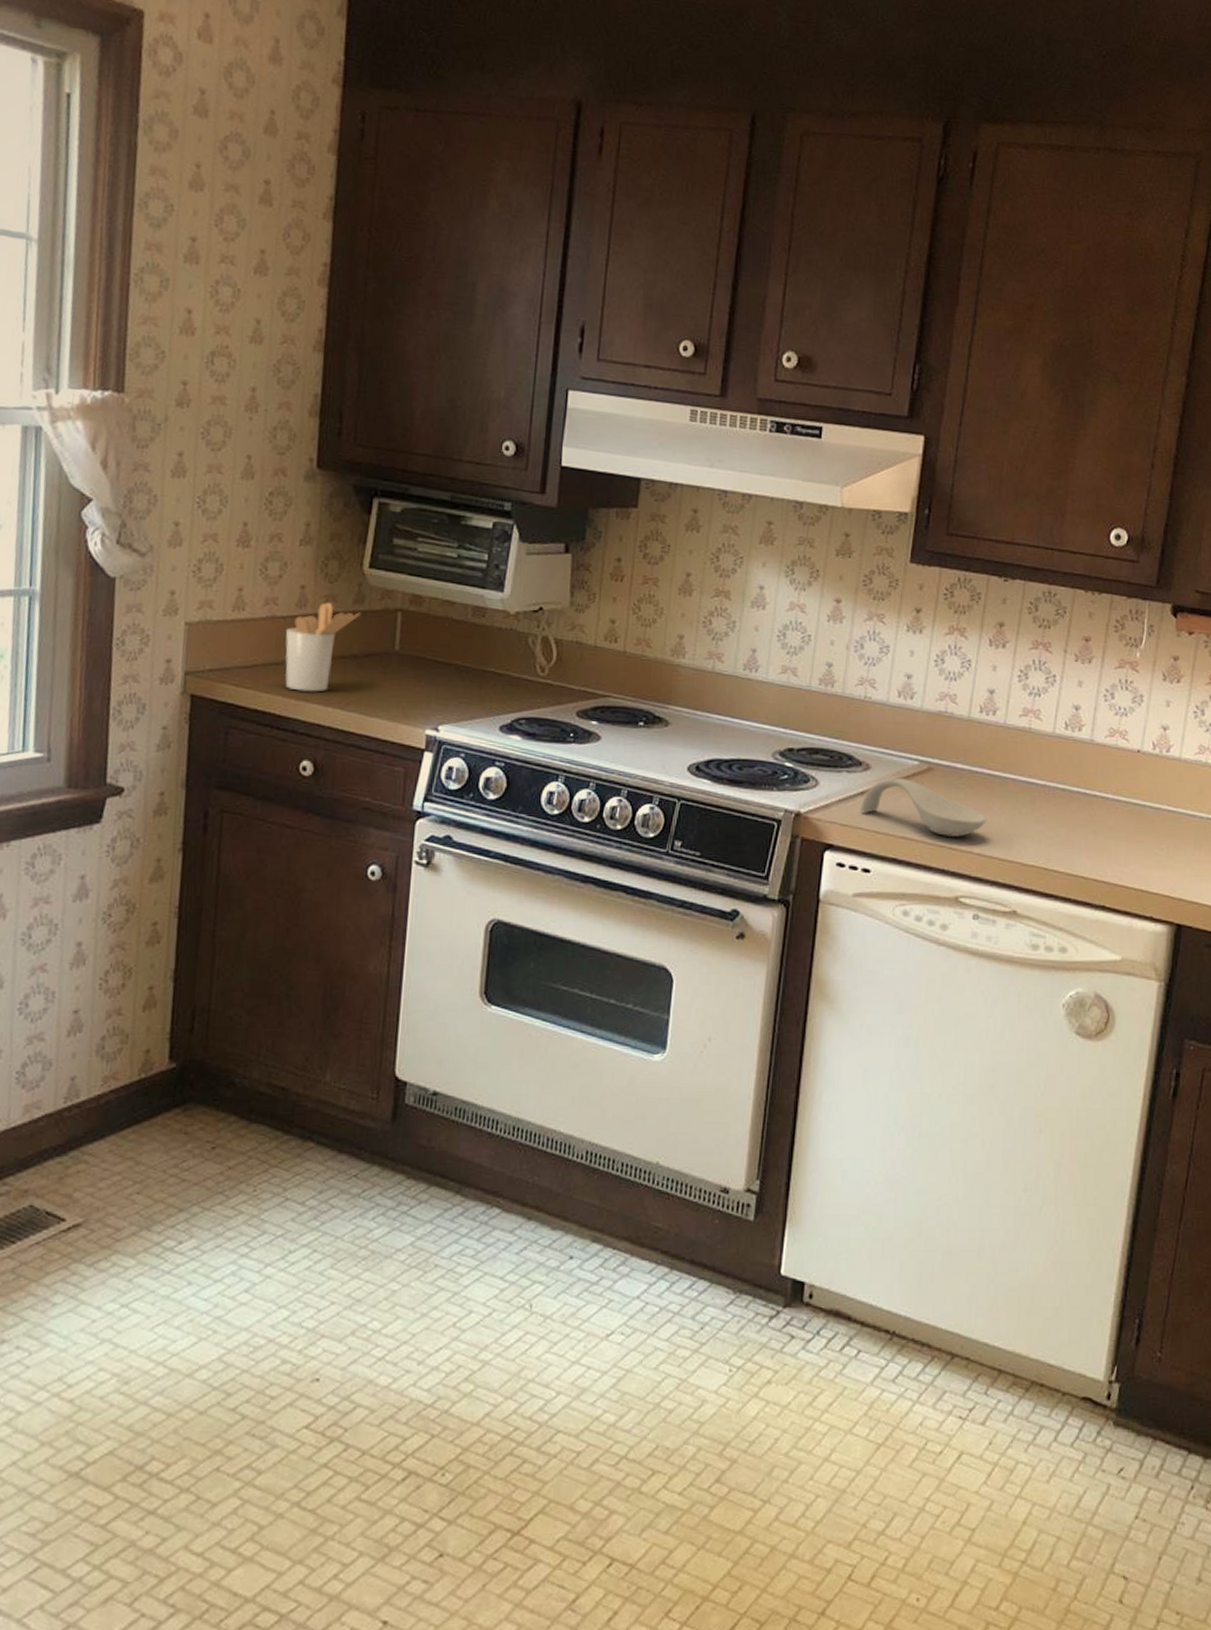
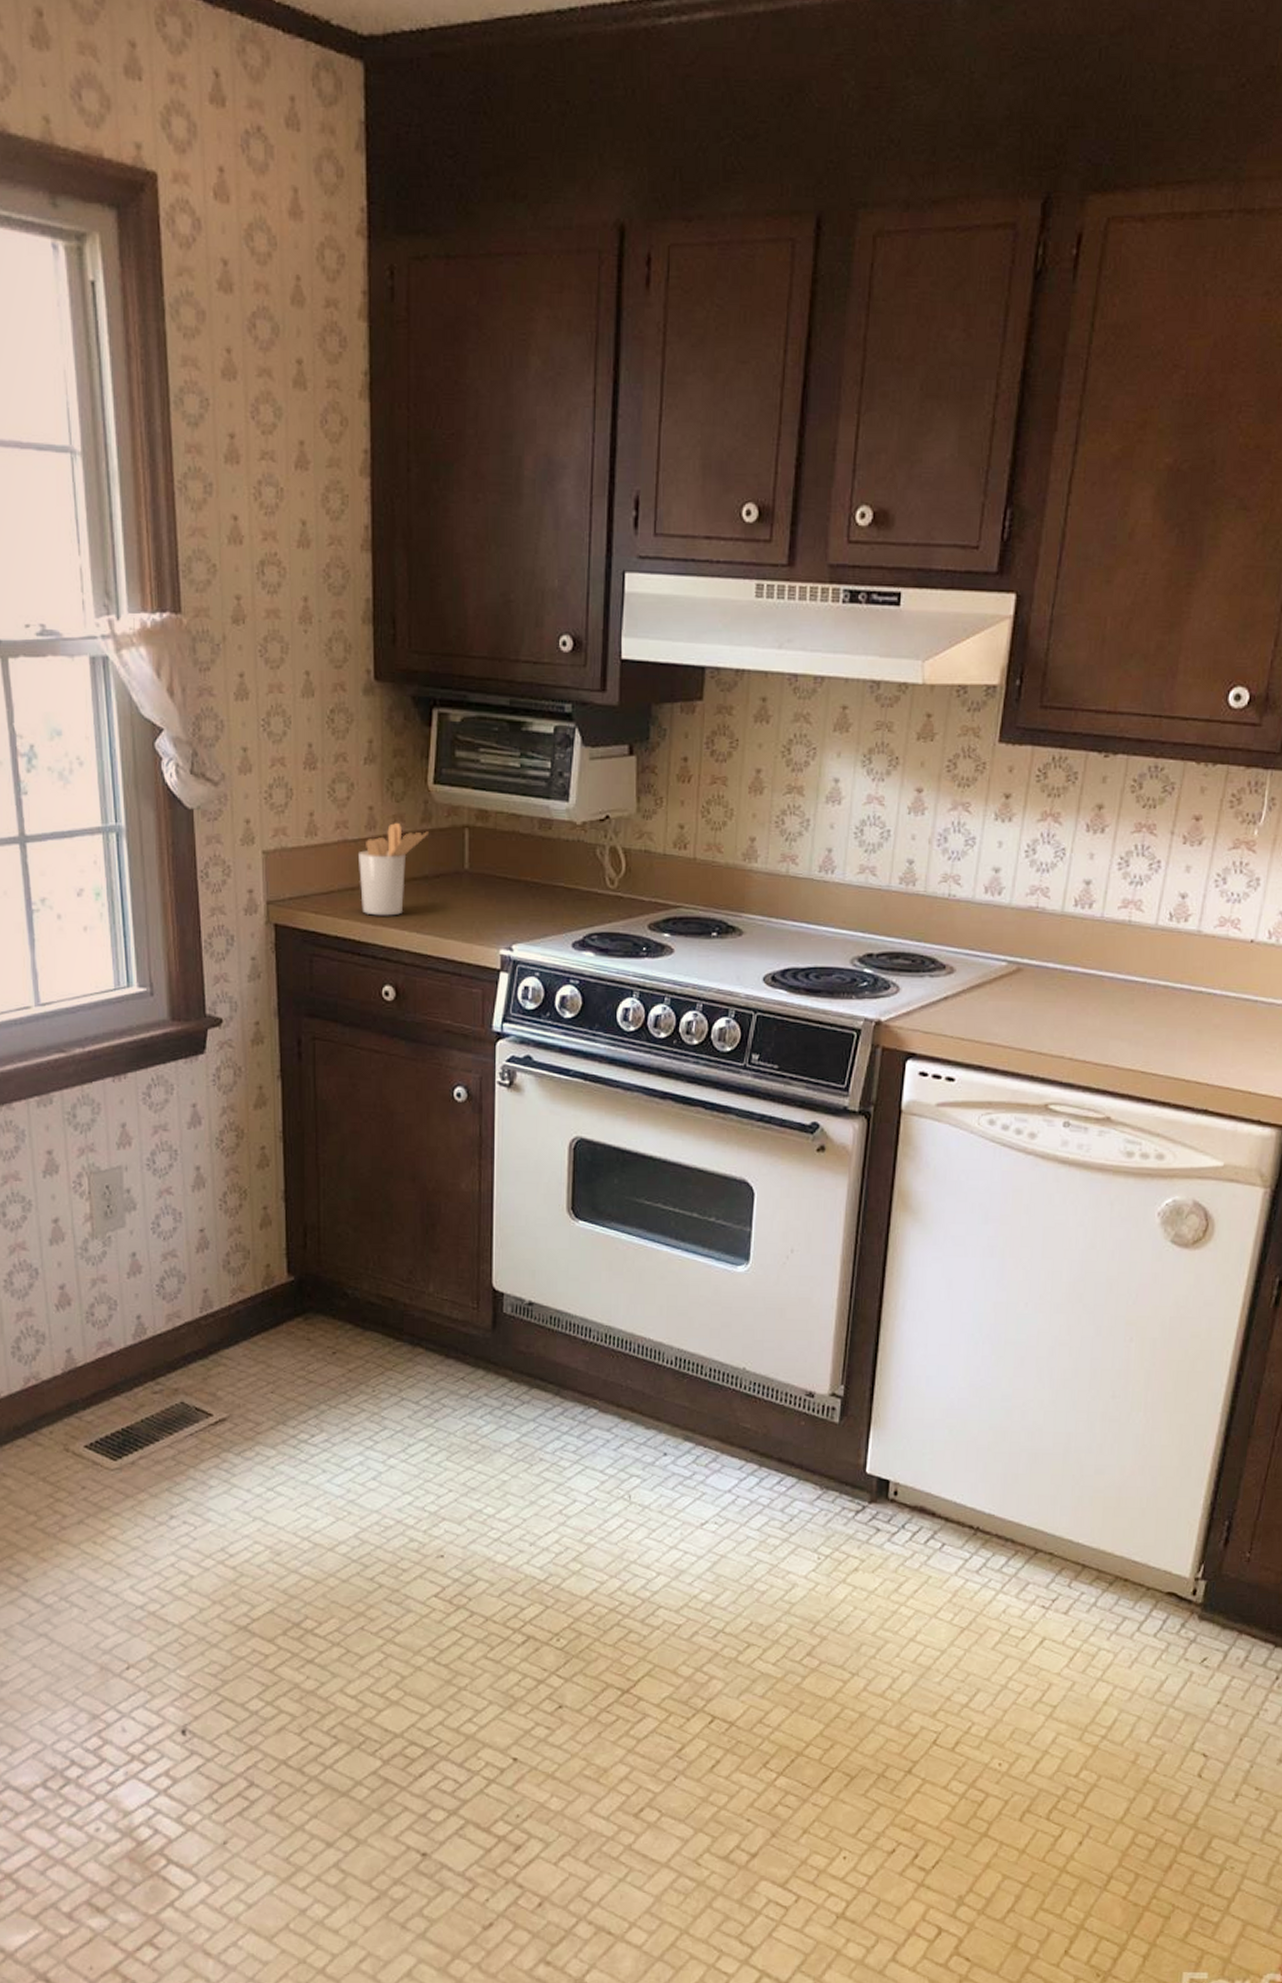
spoon rest: present [861,778,987,838] -> none [944,981,1080,1042]

